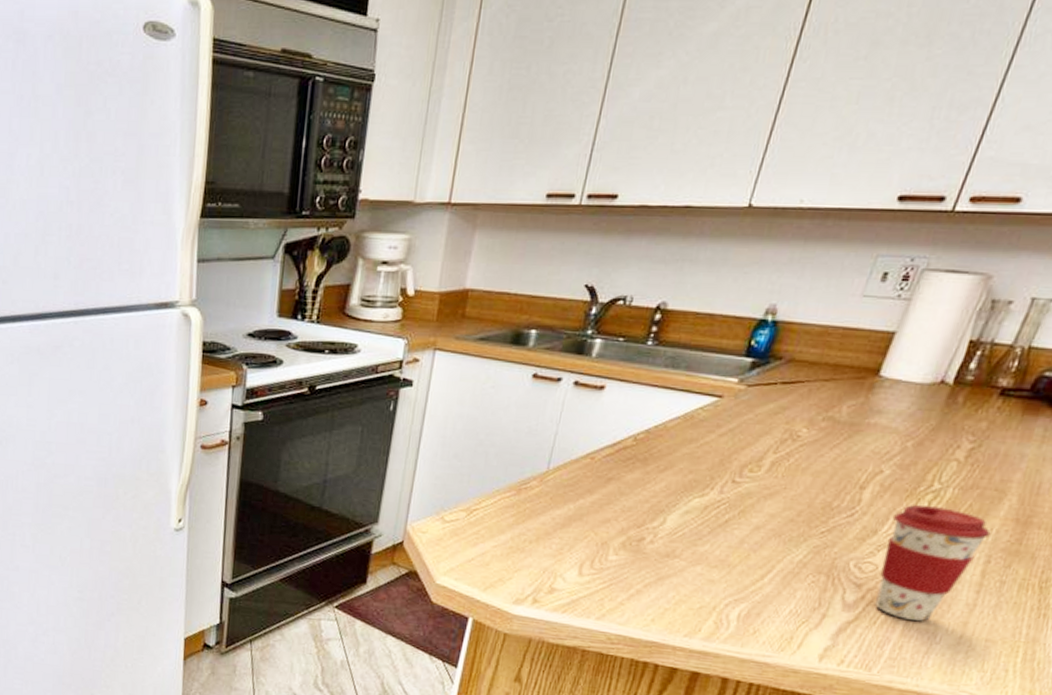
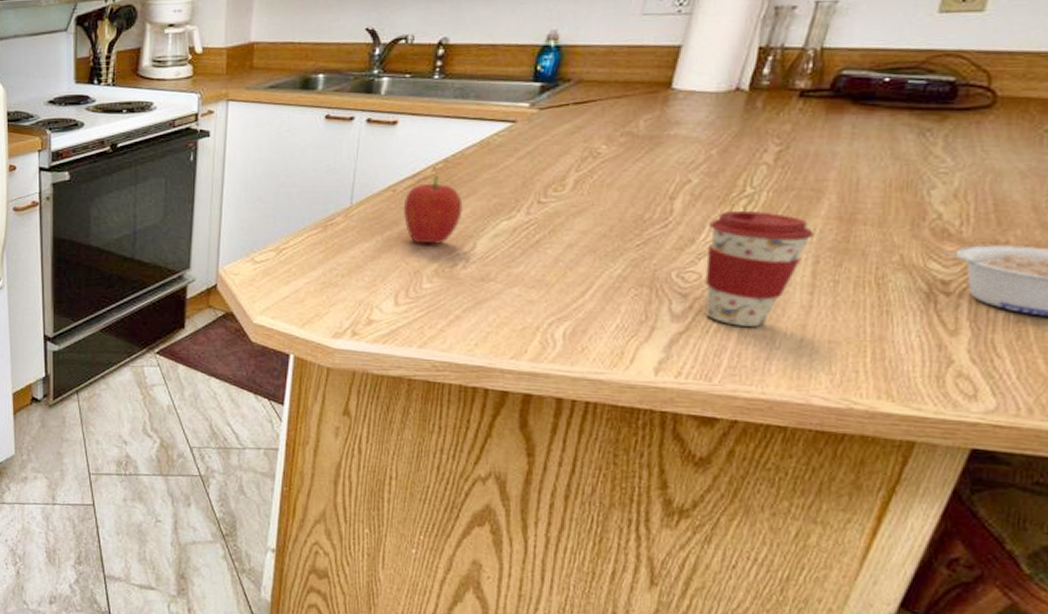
fruit: none [598,446,659,517] -> present [404,176,463,244]

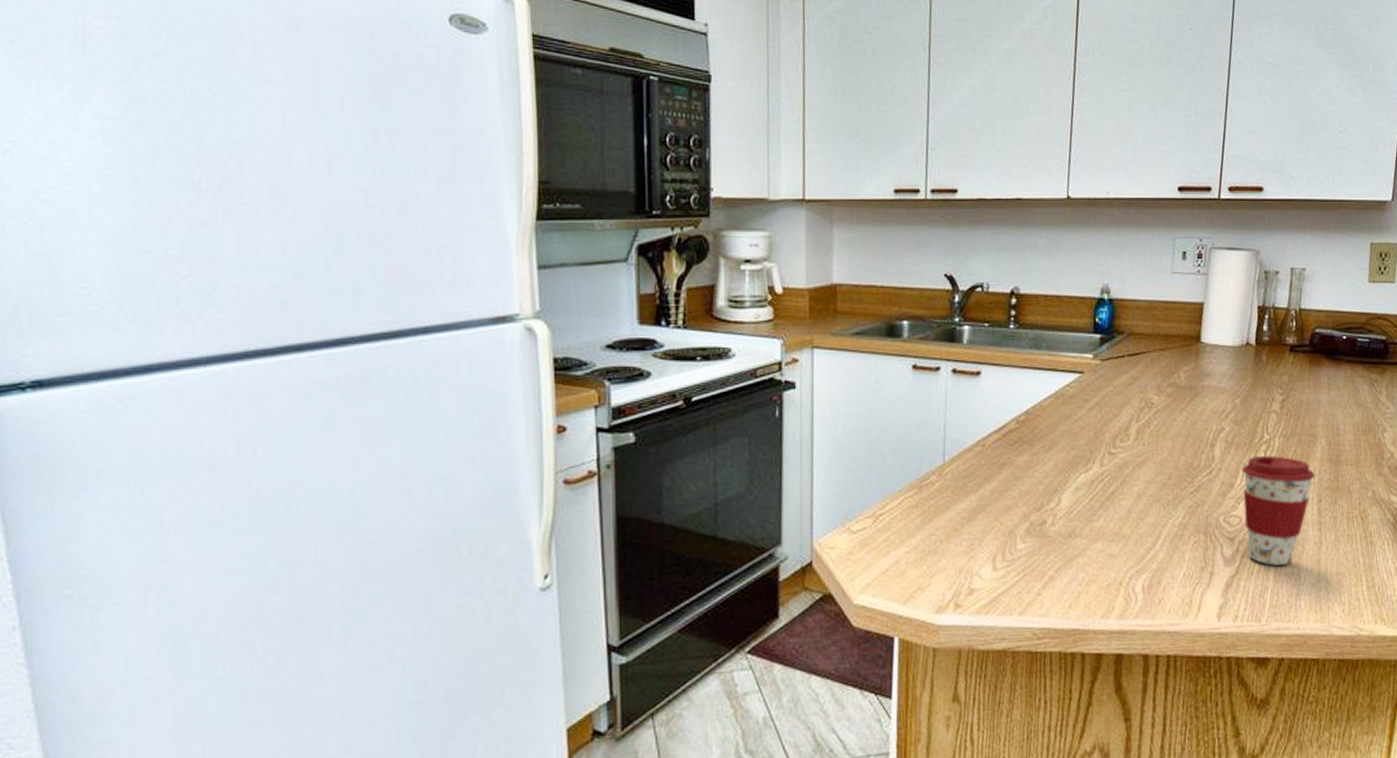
fruit: present [404,176,463,244] -> none [993,429,1046,502]

